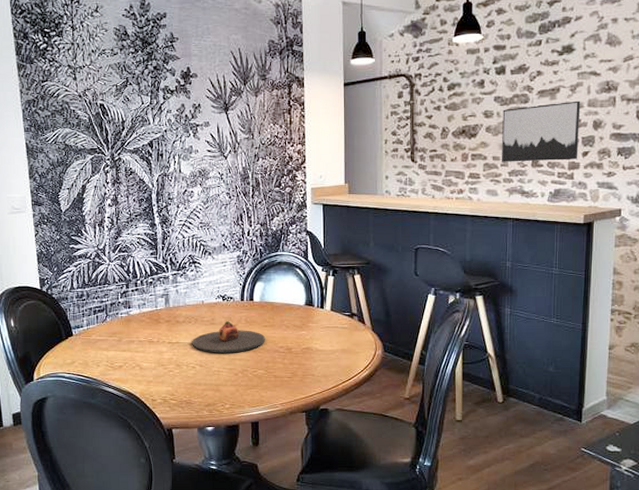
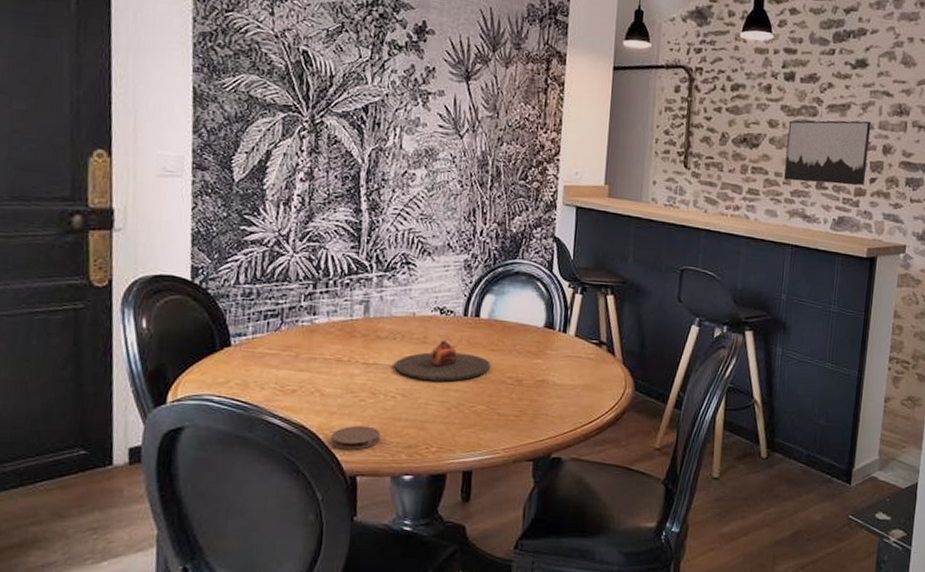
coaster: none [151,390,187,409] -> present [331,425,381,450]

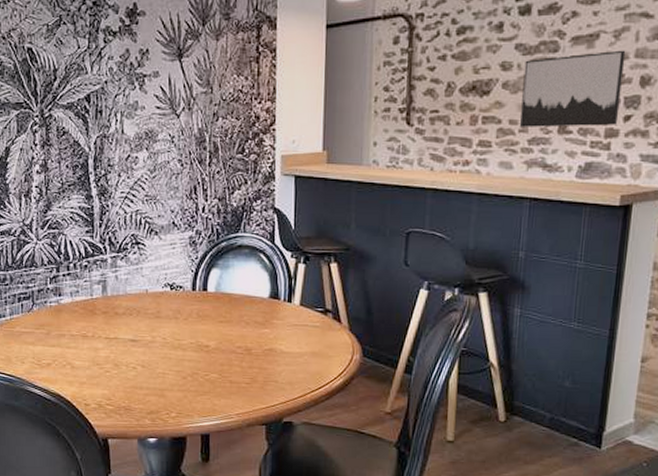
coaster: present [331,425,381,450] -> none [84,394,126,416]
plate: present [394,340,491,382] -> none [133,314,221,353]

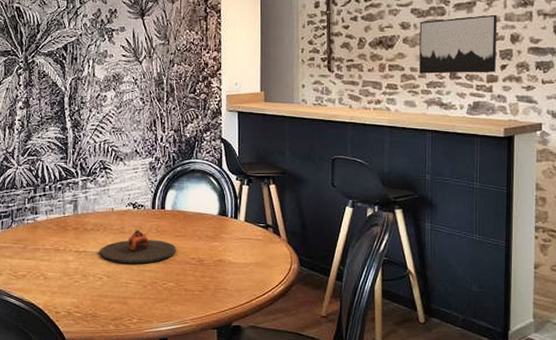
plate: none [133,314,221,353] -> present [100,230,177,264]

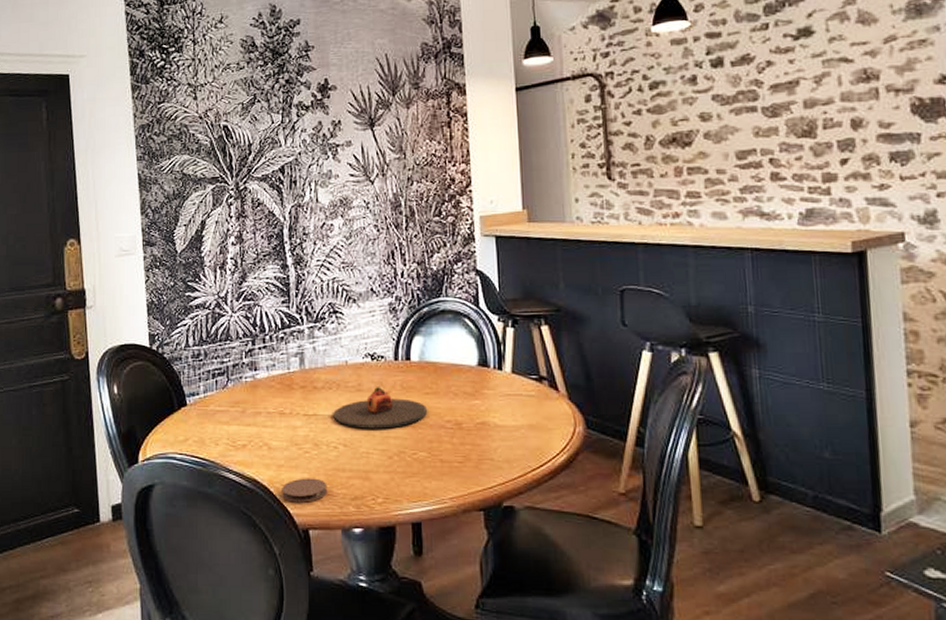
coaster: none [54,302,93,322] -> present [282,478,328,503]
wall art: present [419,14,498,74] -> none [724,94,834,176]

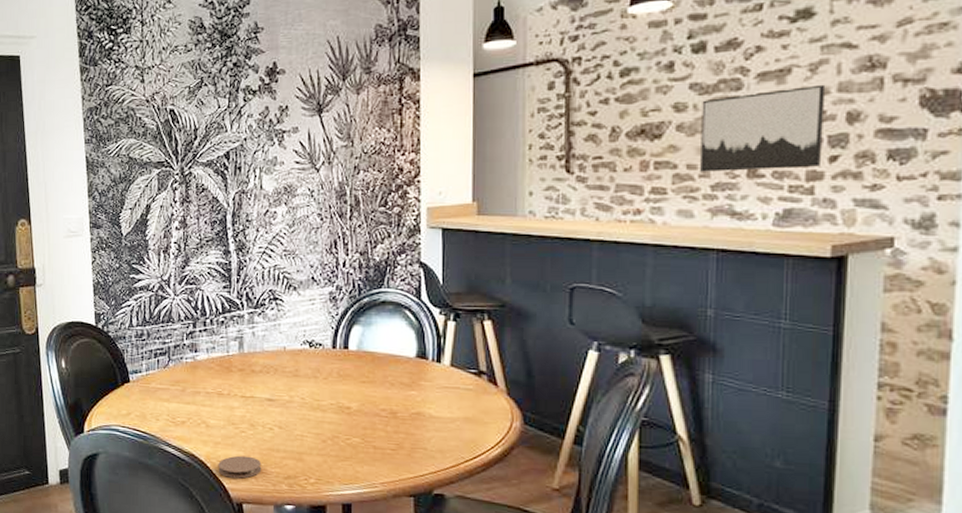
plate: present [333,387,428,429] -> none [270,373,364,414]
wall art: none [724,94,834,176] -> present [700,84,826,172]

